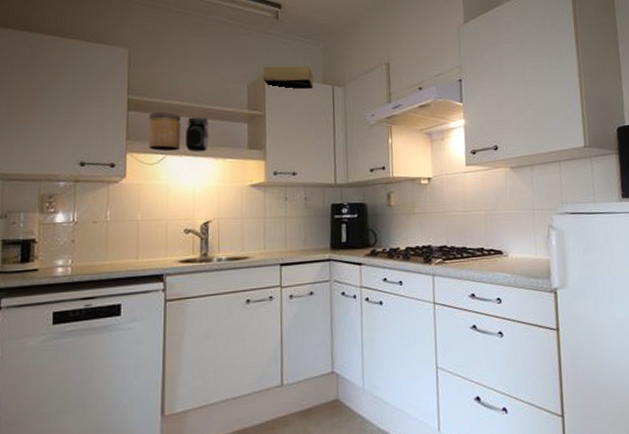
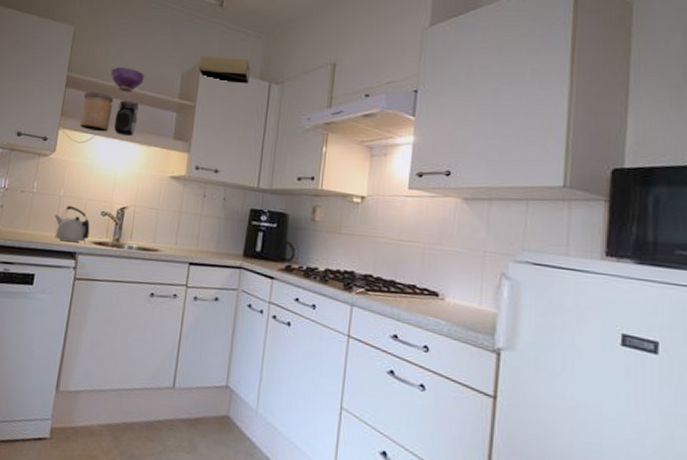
kettle: none [134,229,175,266] -> present [54,205,90,242]
bowl: none [175,85,210,110] -> present [110,67,145,93]

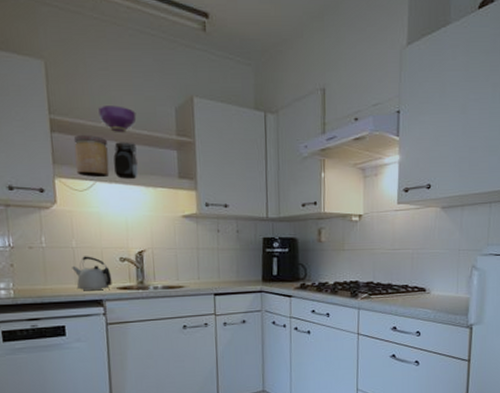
box: present [198,56,251,84] -> none [191,88,245,116]

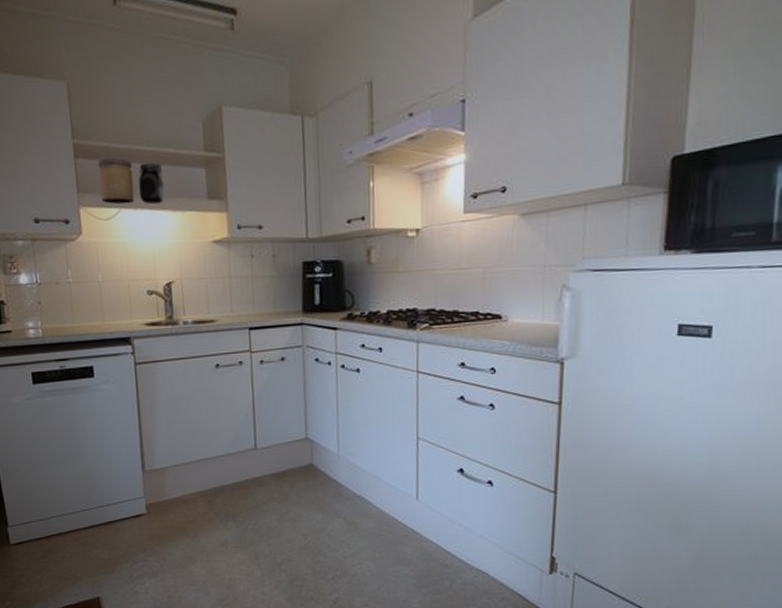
kettle: present [72,256,112,291] -> none [99,290,140,329]
bowl: present [98,106,137,133] -> none [122,123,162,154]

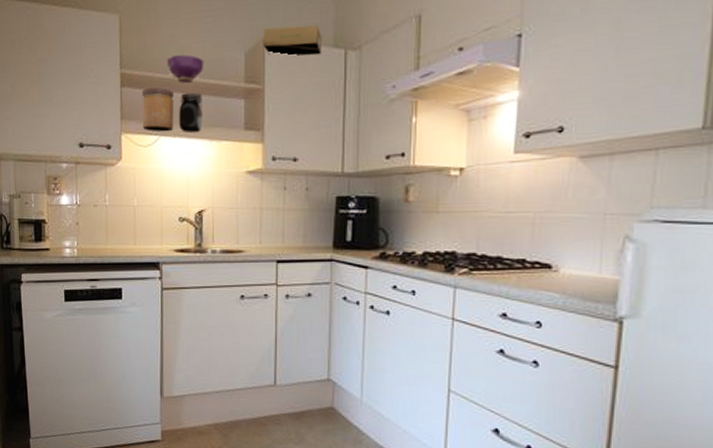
bowl: none [122,123,162,154] -> present [167,54,204,84]
box: none [219,91,280,124] -> present [262,24,323,57]

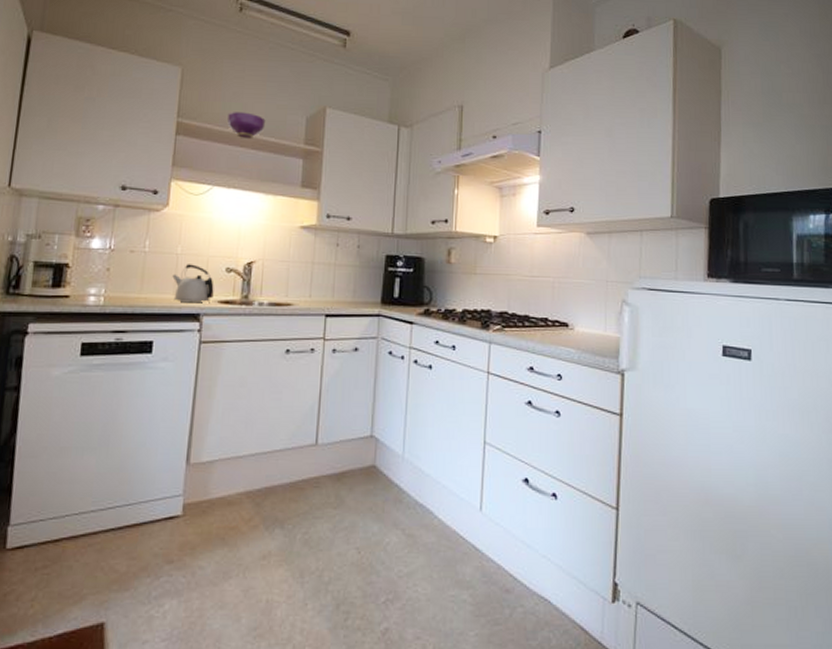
kettle: none [132,215,170,253] -> present [172,264,214,303]
jar: present [141,88,174,133] -> none [195,139,232,183]
jar: present [179,92,203,134] -> none [235,147,261,186]
box: present [262,24,323,57] -> none [324,99,379,128]

